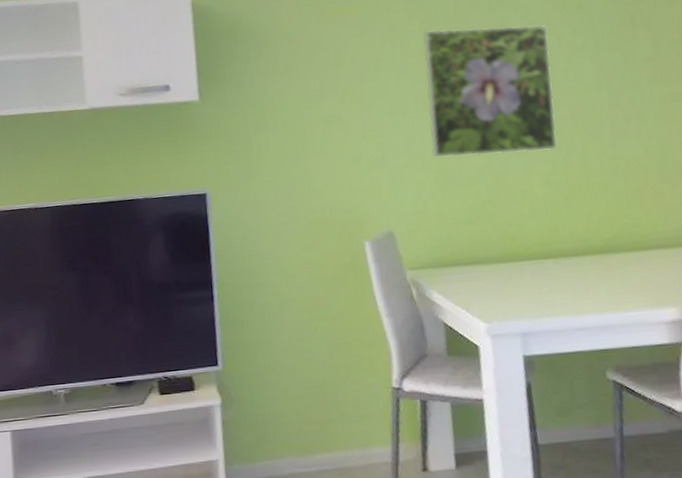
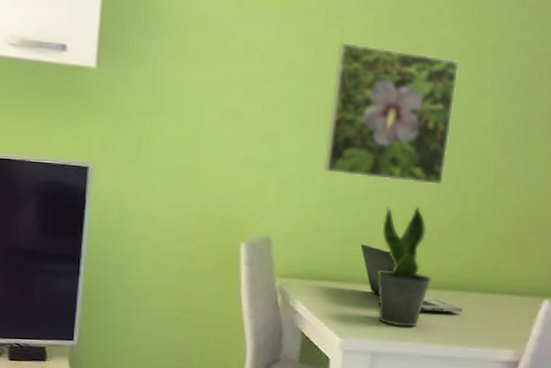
laptop: none [486,222,609,282] -> present [360,244,463,312]
potted plant: none [504,174,569,302] -> present [377,206,431,327]

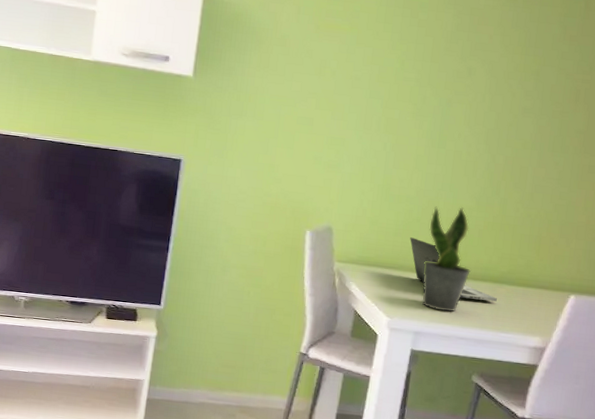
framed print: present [323,42,459,186] -> none [381,63,505,190]

